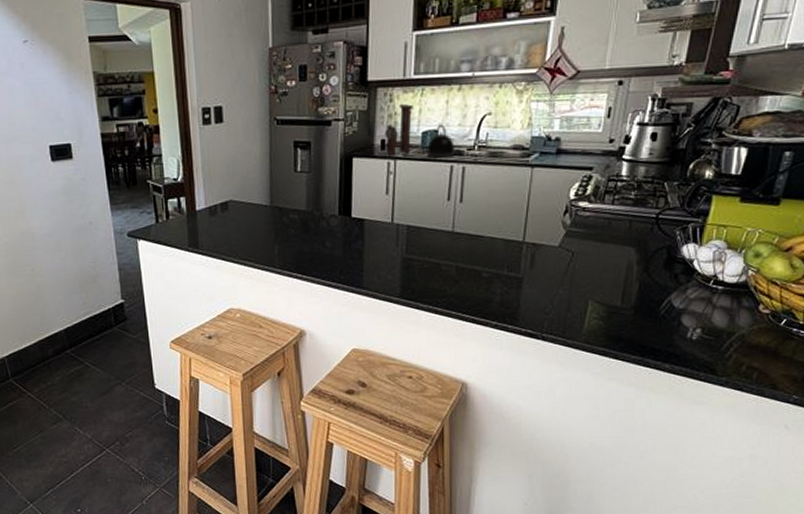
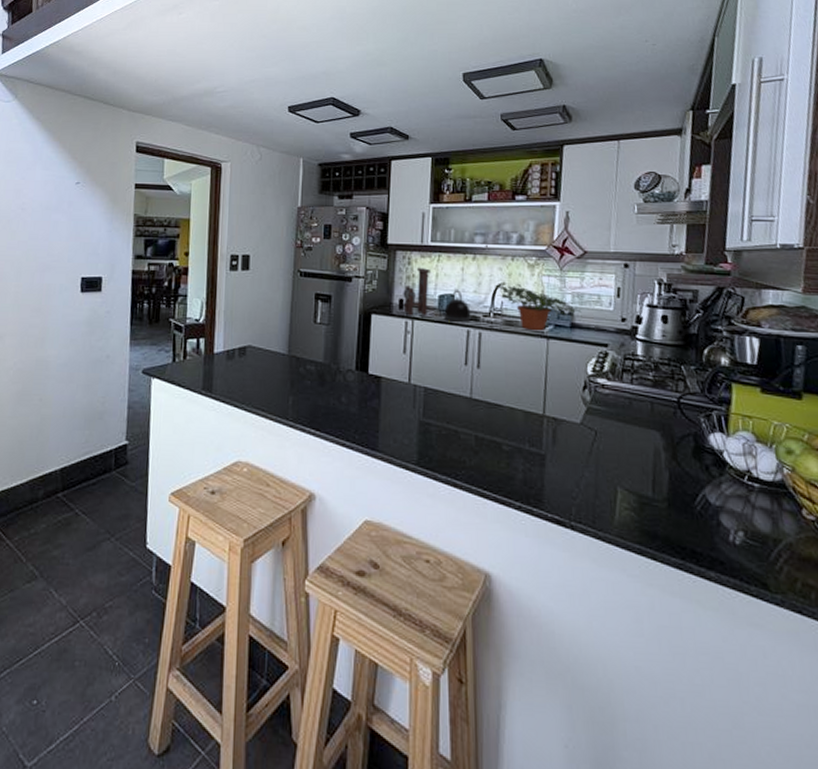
potted plant: none [481,112,568,161] -> present [495,283,580,331]

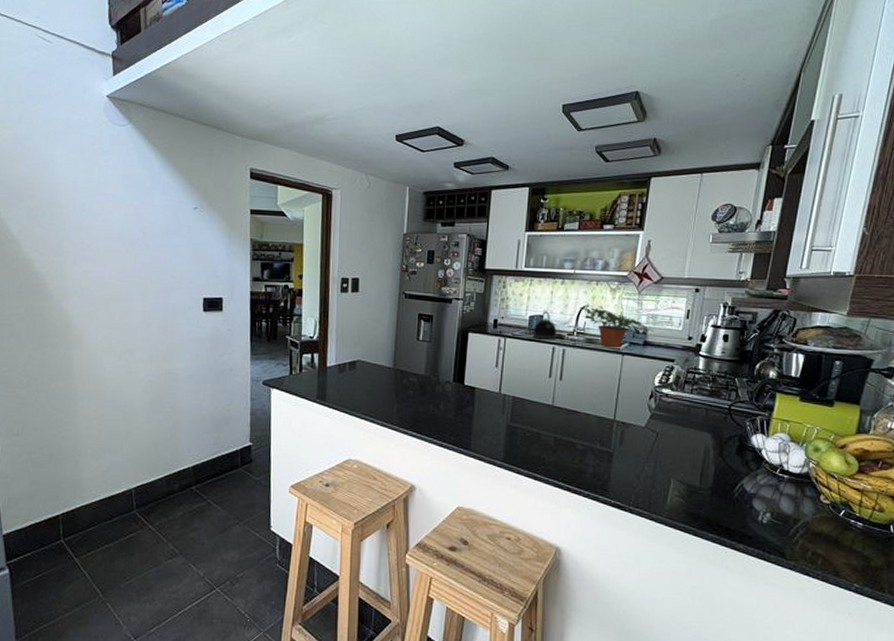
paper towel holder: present [403,268,430,316] -> none [497,291,523,335]

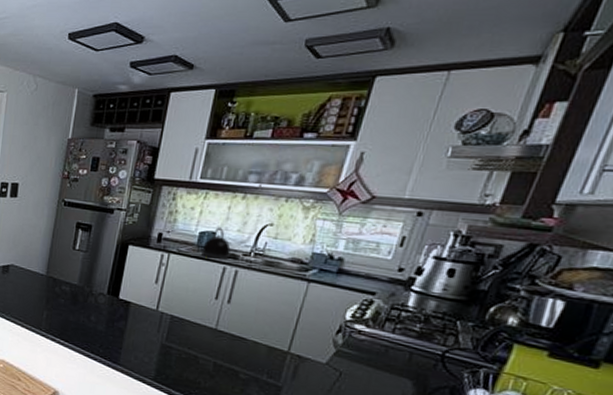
potted plant: present [580,305,653,348] -> none [261,224,352,274]

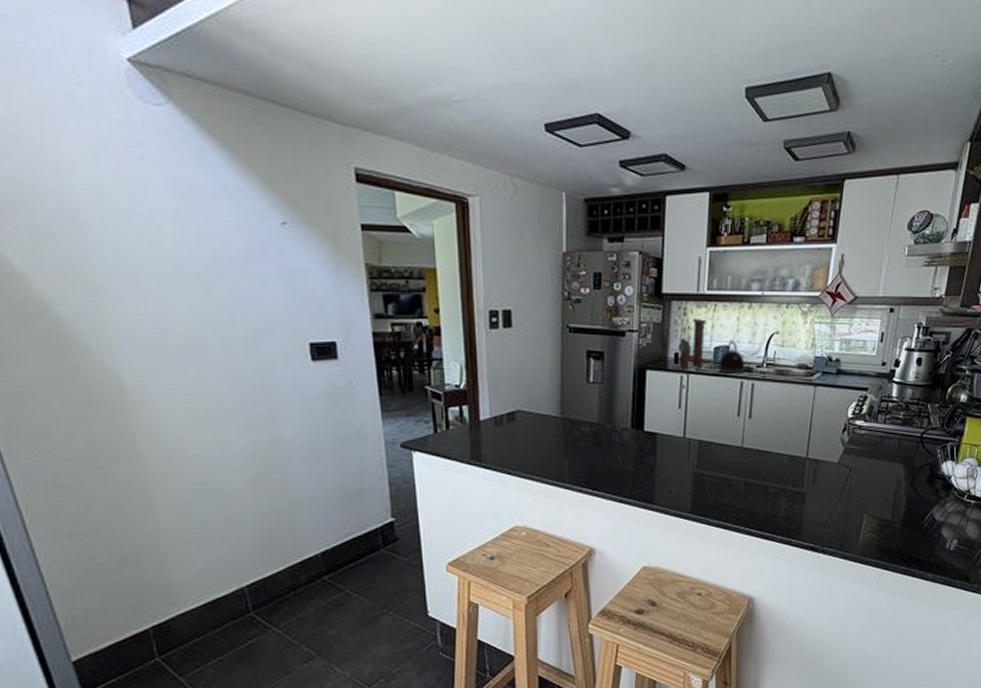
paper towel holder: none [162,204,195,251] -> present [678,319,706,370]

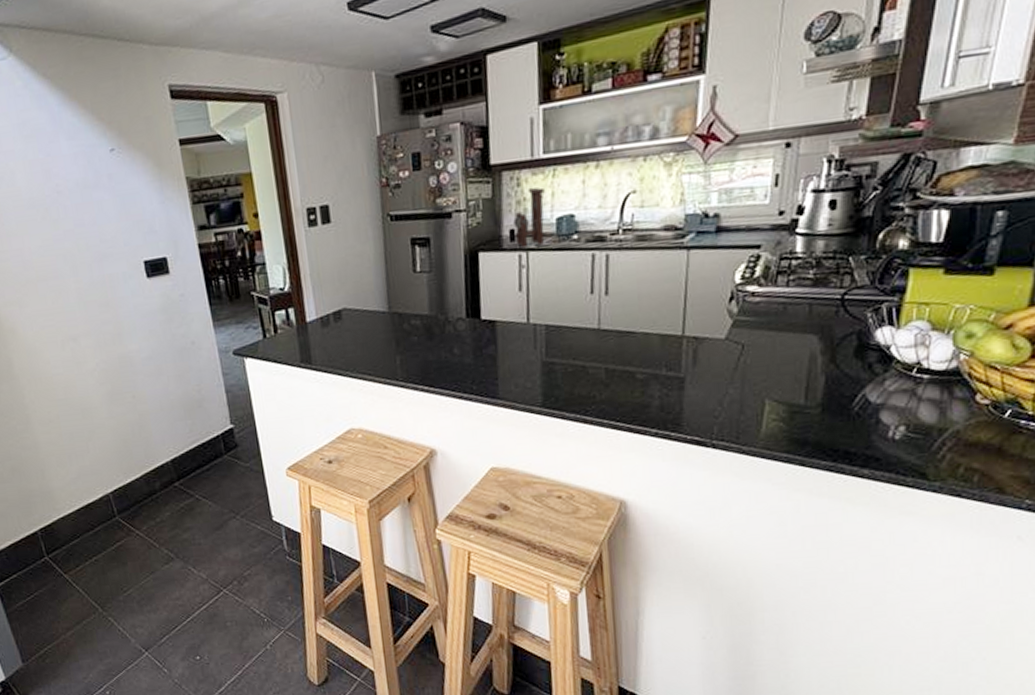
kettle: present [719,341,745,375] -> none [563,207,596,247]

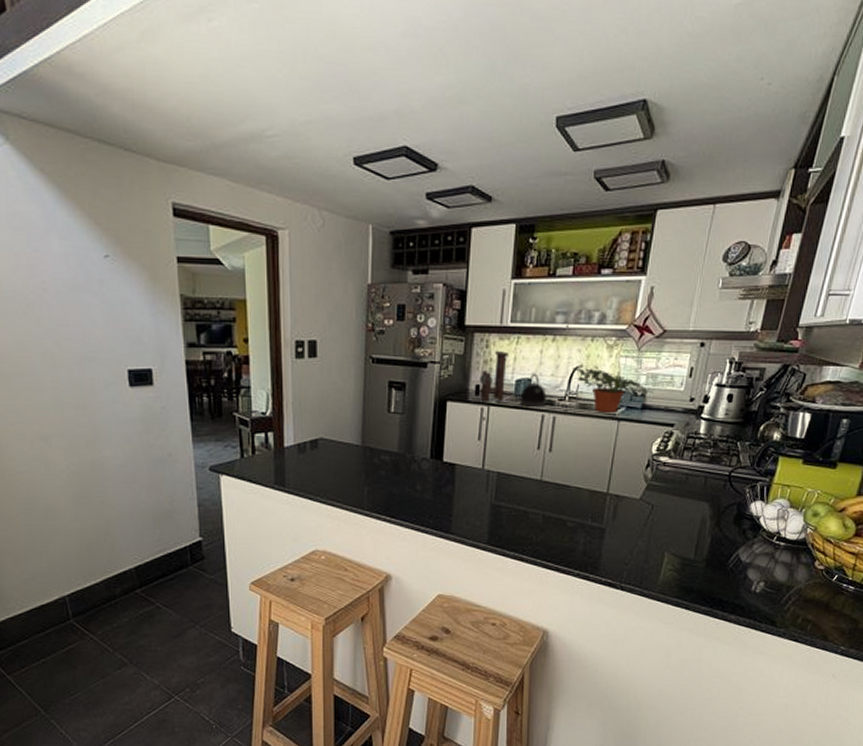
kettle: none [563,207,596,247] -> present [520,373,547,408]
potted plant: none [624,188,728,244] -> present [572,365,653,414]

